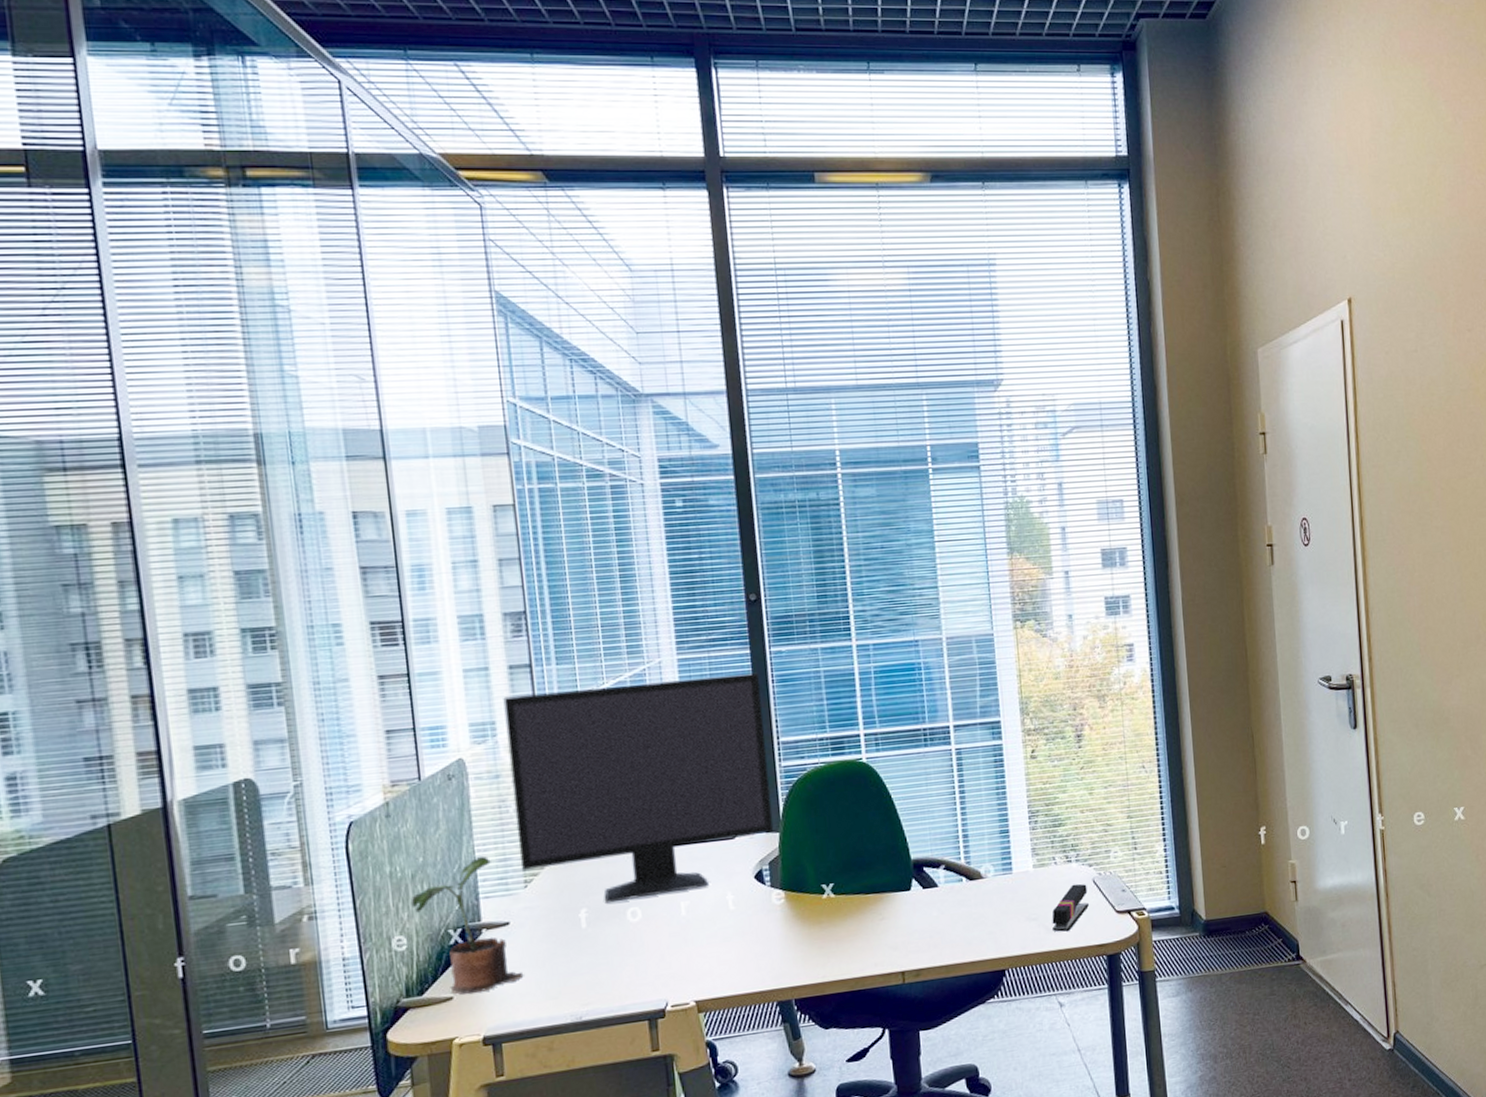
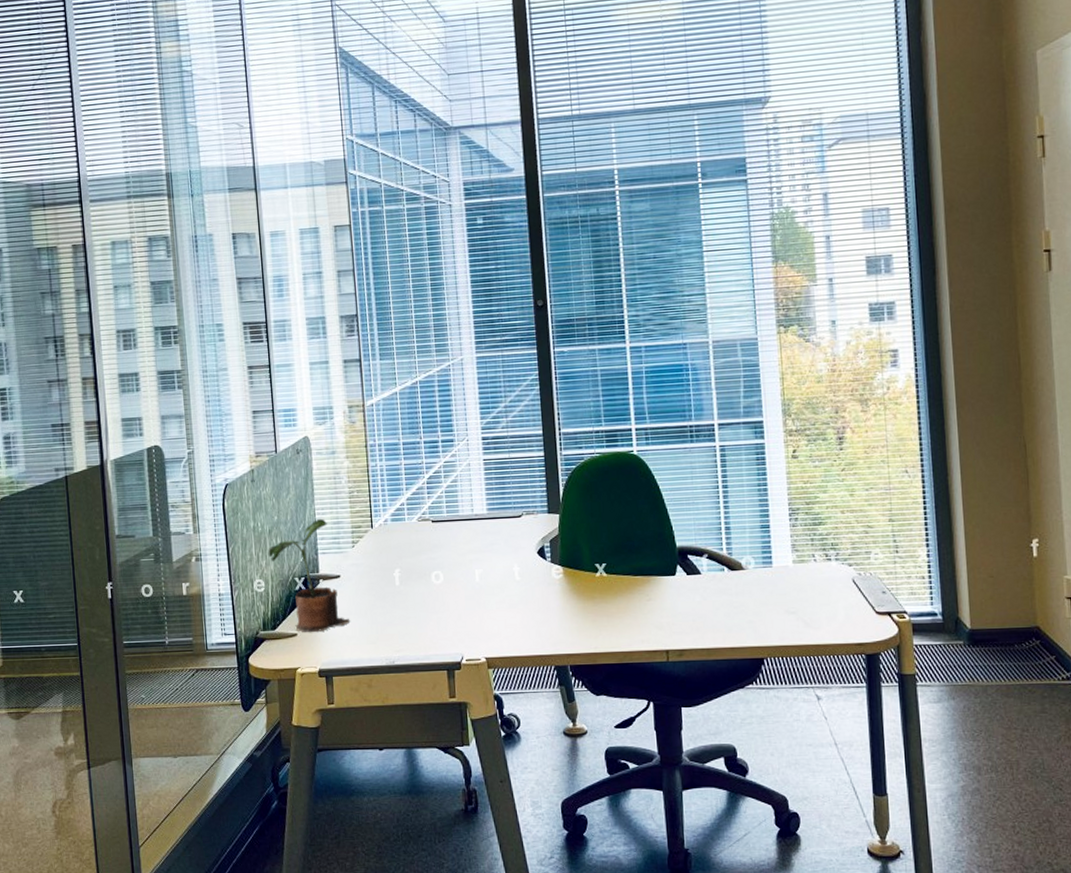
monitor: present [503,672,774,904] -> none [339,370,555,566]
stapler: present [1052,883,1089,932] -> none [810,582,848,627]

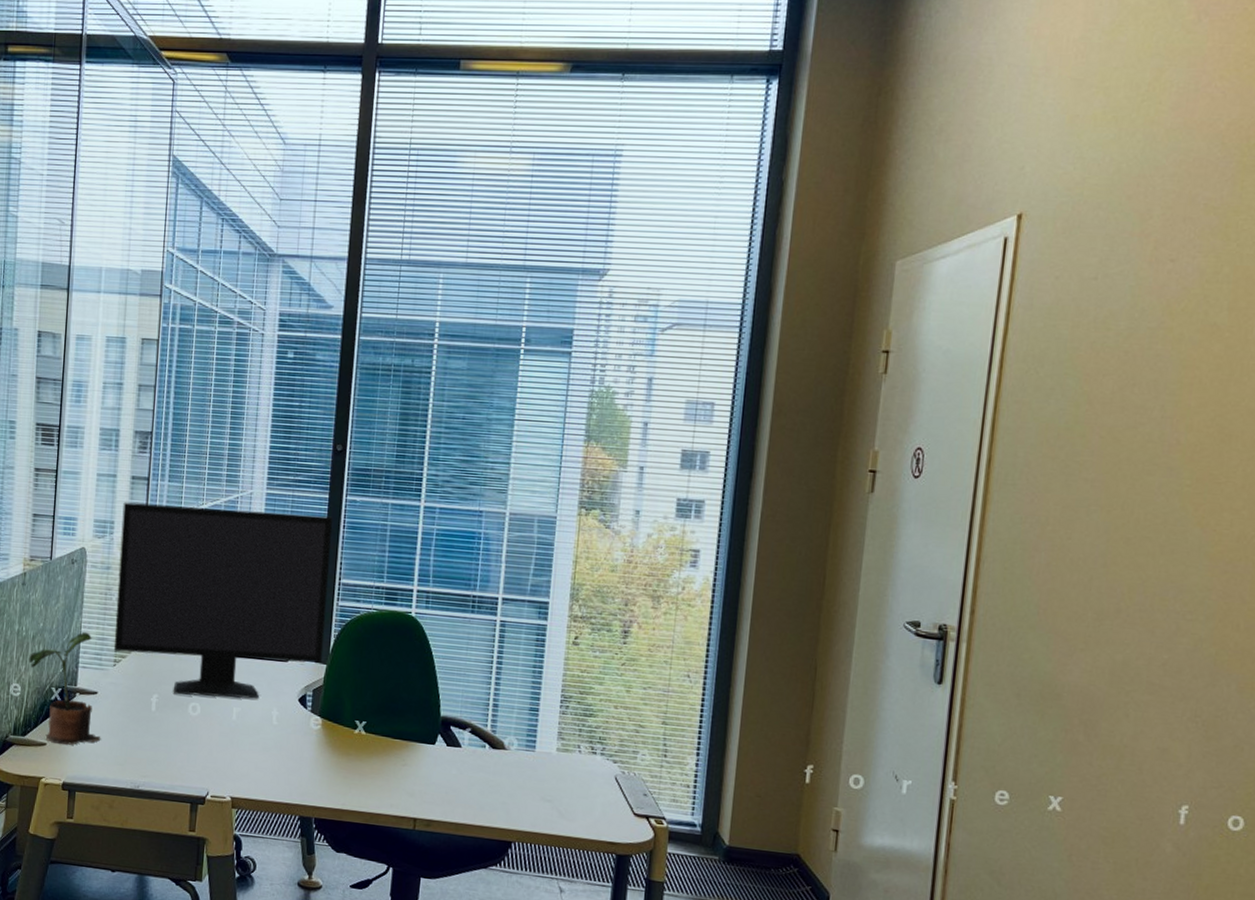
monitor: none [339,370,555,566] -> present [113,502,333,699]

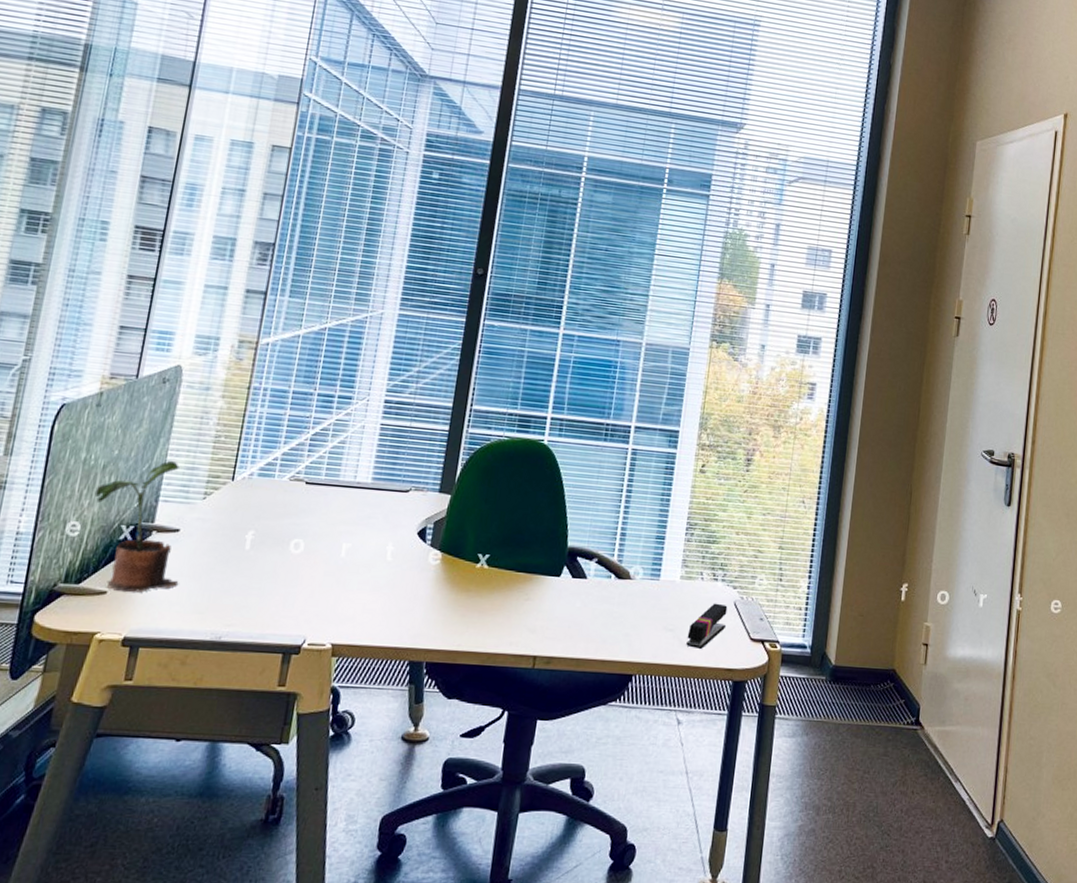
monitor: present [113,502,333,699] -> none [204,317,469,533]
stapler: none [565,776,608,821] -> present [686,603,728,649]

